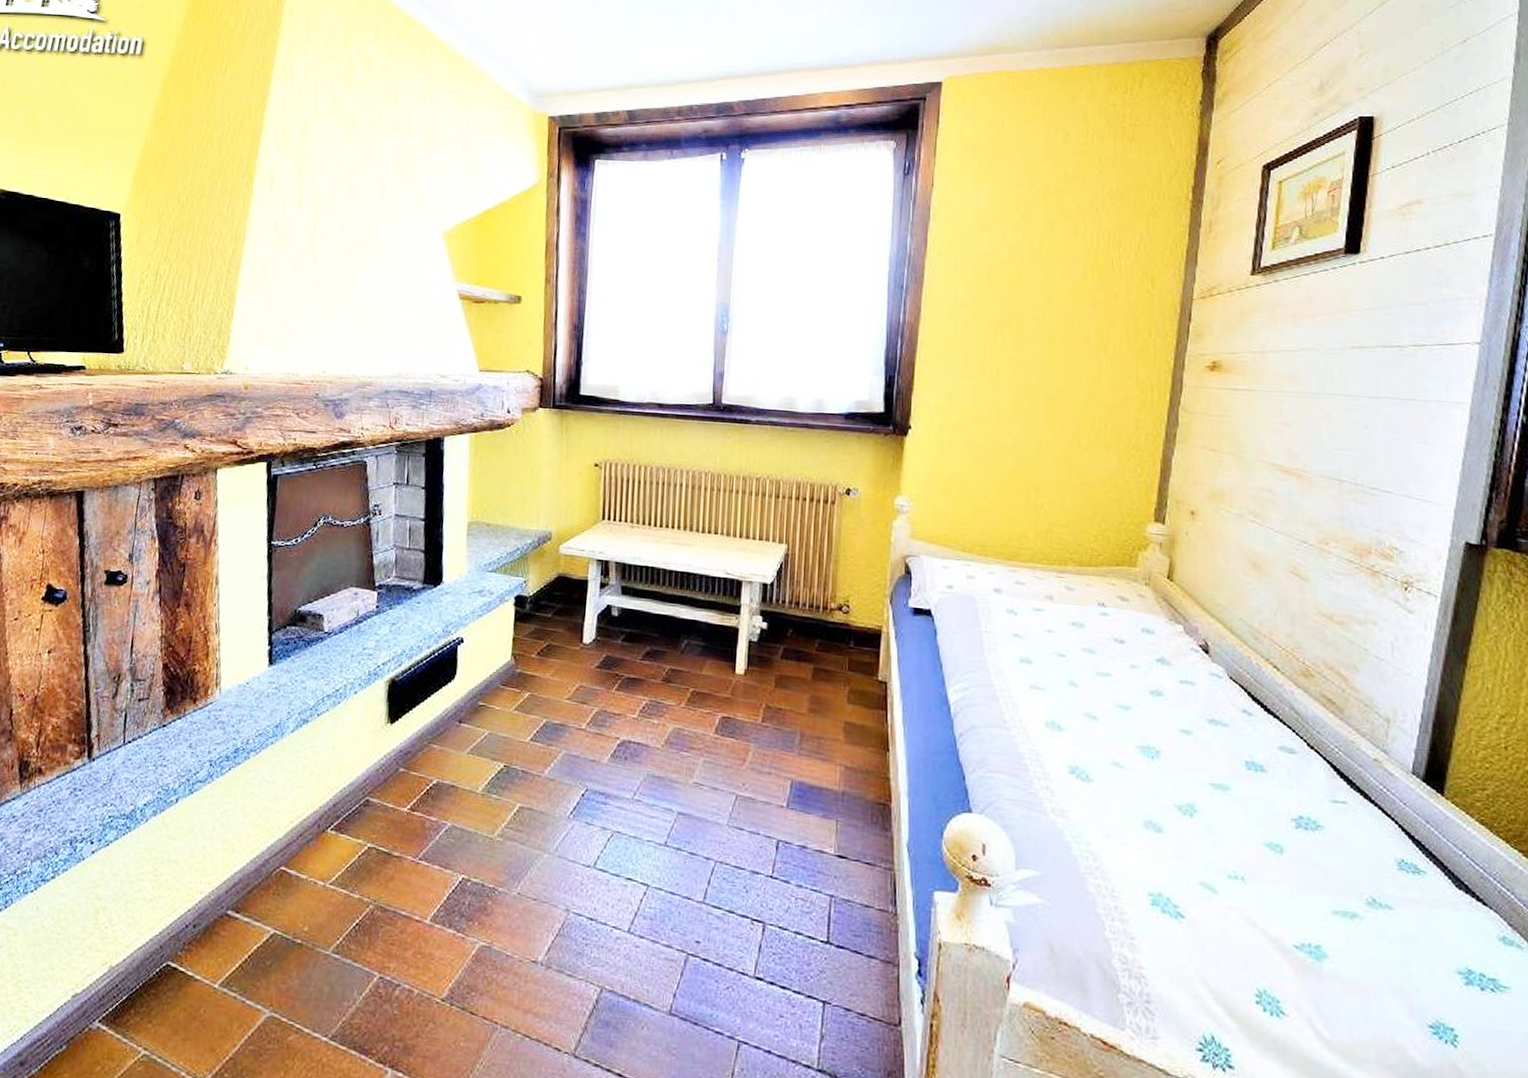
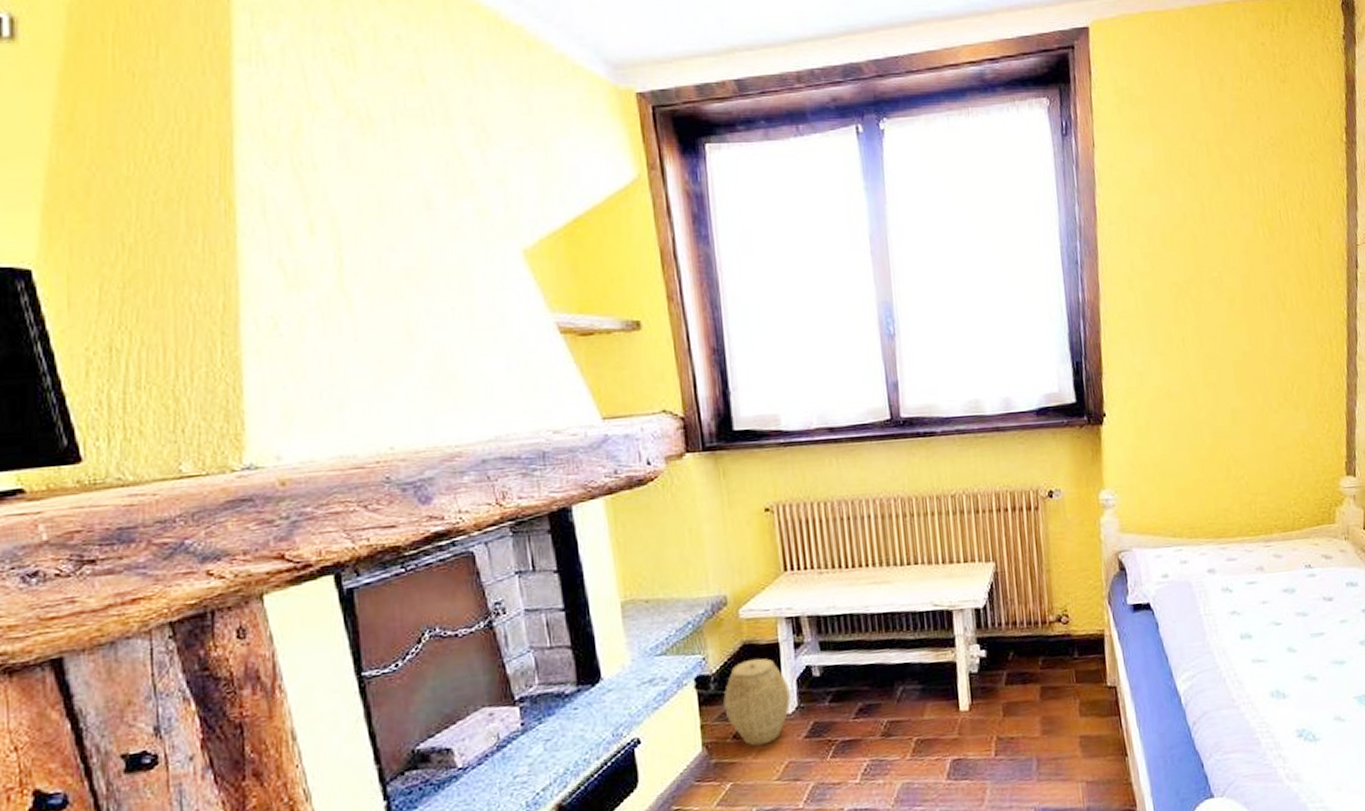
woven basket: none [534,589,591,666] -> present [723,658,791,746]

